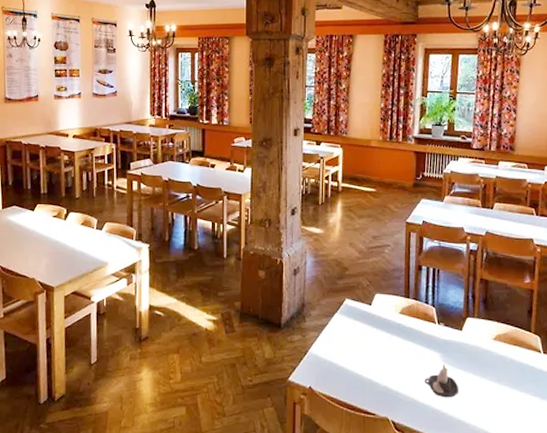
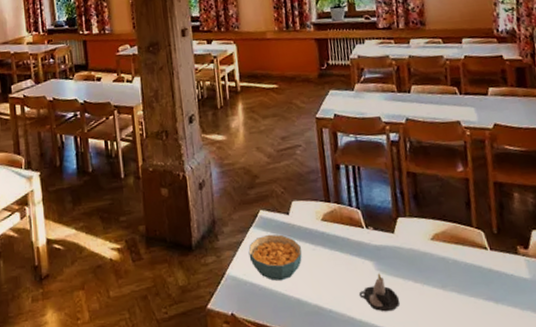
cereal bowl: none [331,321,378,363] -> present [248,234,302,281]

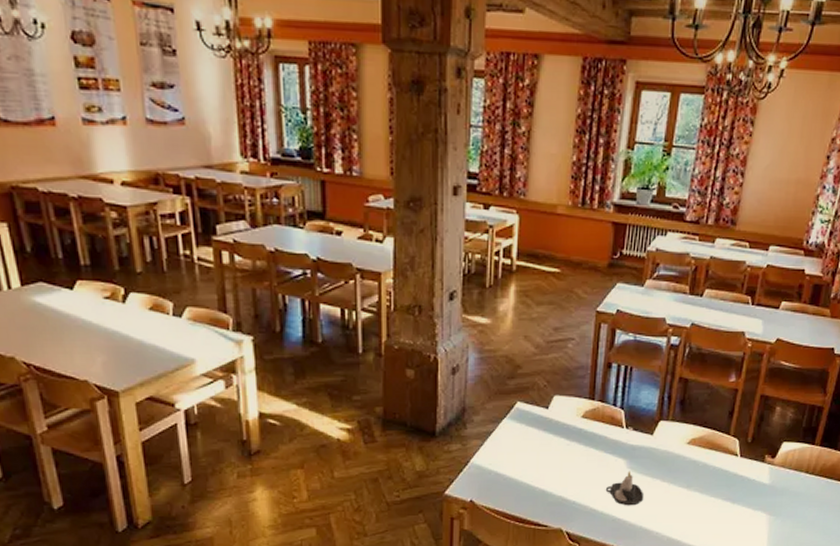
cereal bowl: present [248,234,302,281] -> none [498,426,555,473]

